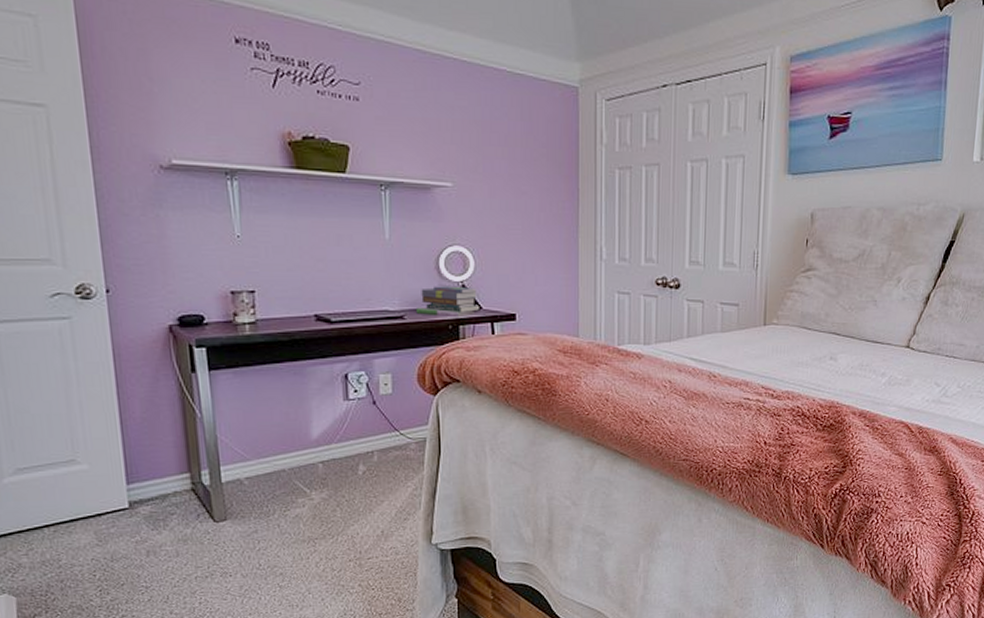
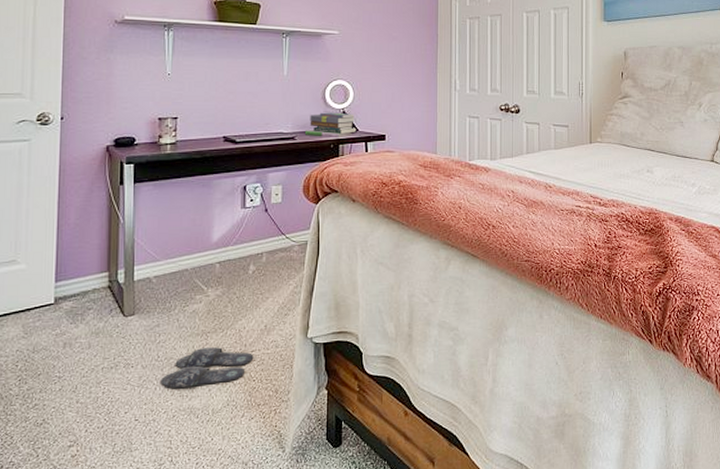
slippers: none [265,554,371,599] -> present [161,347,254,389]

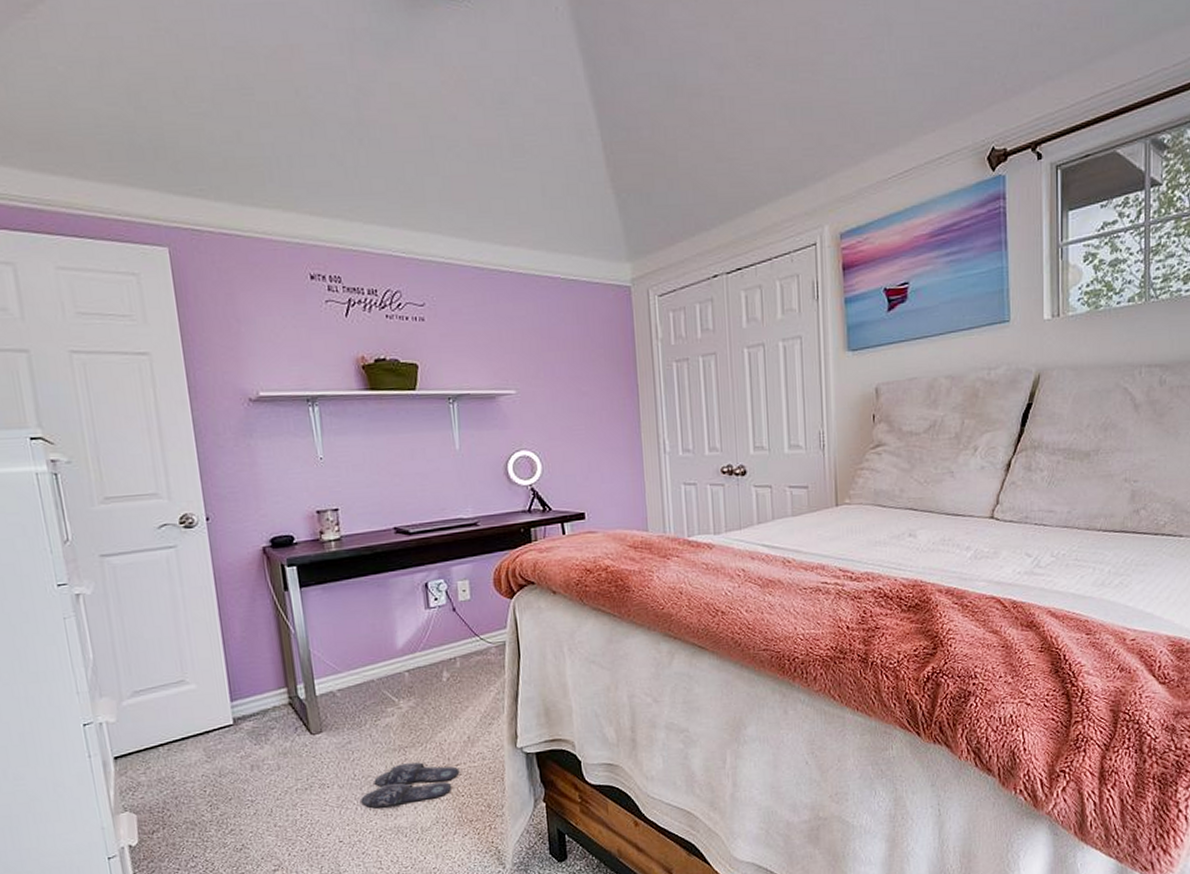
books: present [304,112,356,139] -> none [488,489,549,522]

